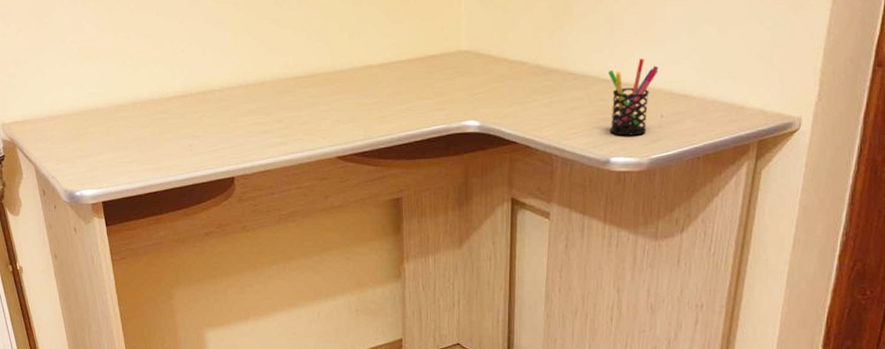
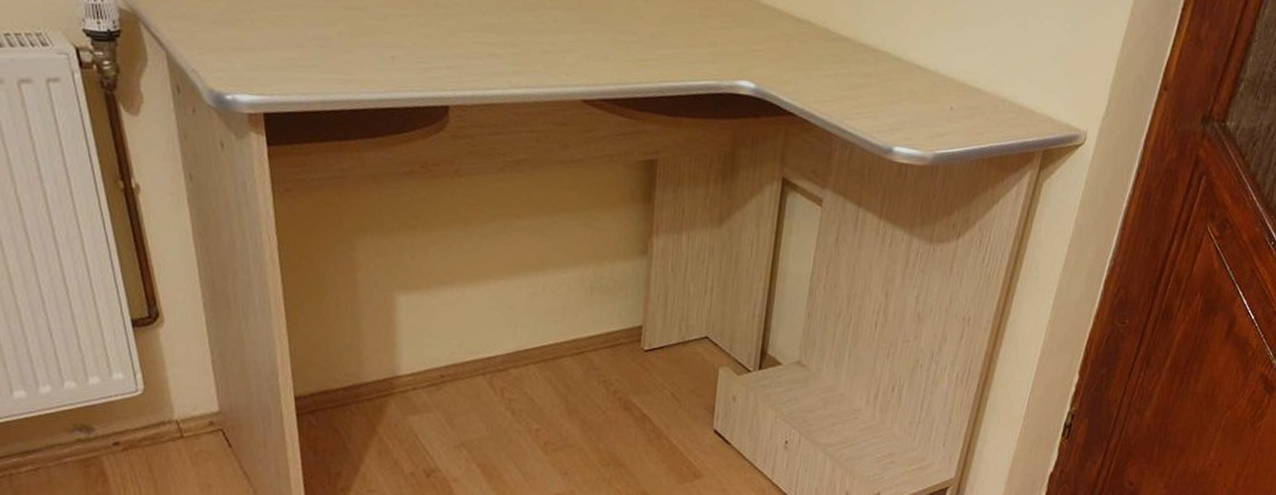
pen holder: present [608,58,659,136] -> none [896,40,954,126]

